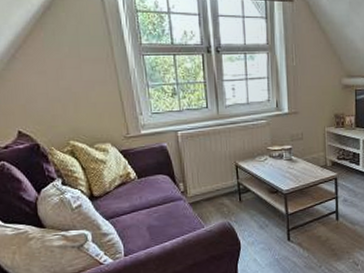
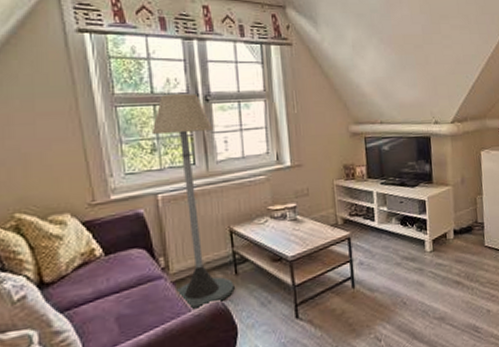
floor lamp: none [172,45,239,227] -> present [151,94,235,311]

